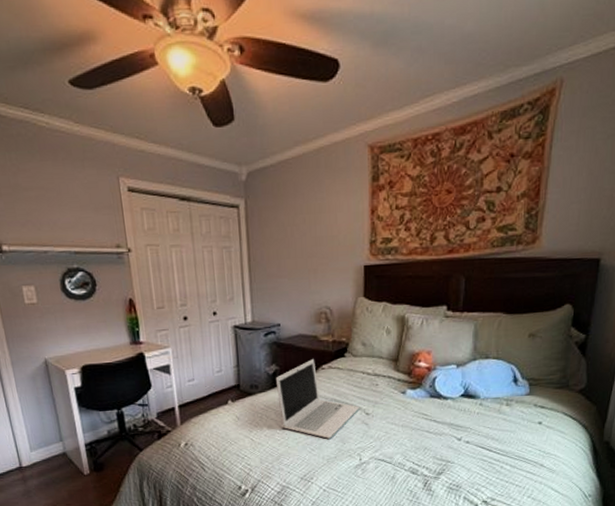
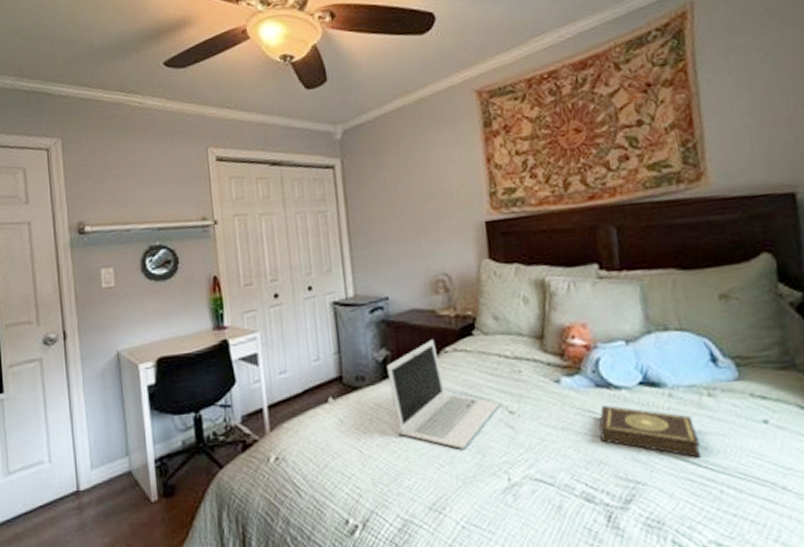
book: none [428,410,494,446] -> present [598,405,702,458]

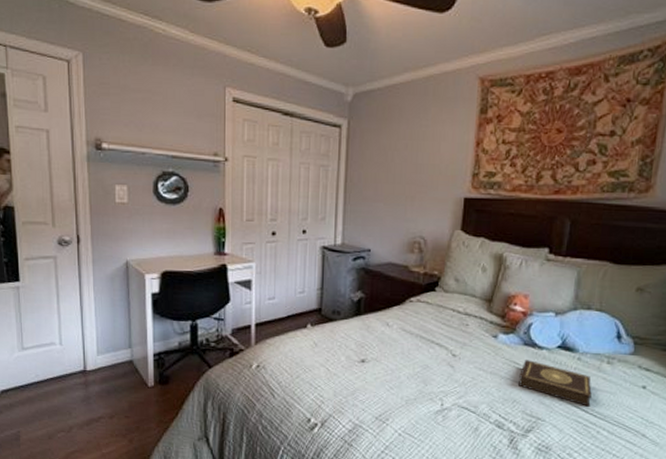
laptop: present [386,340,500,449] -> none [359,290,447,378]

